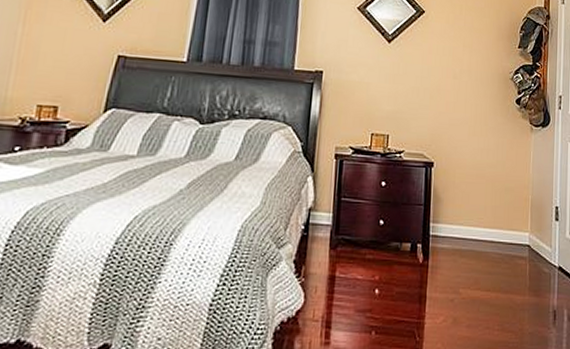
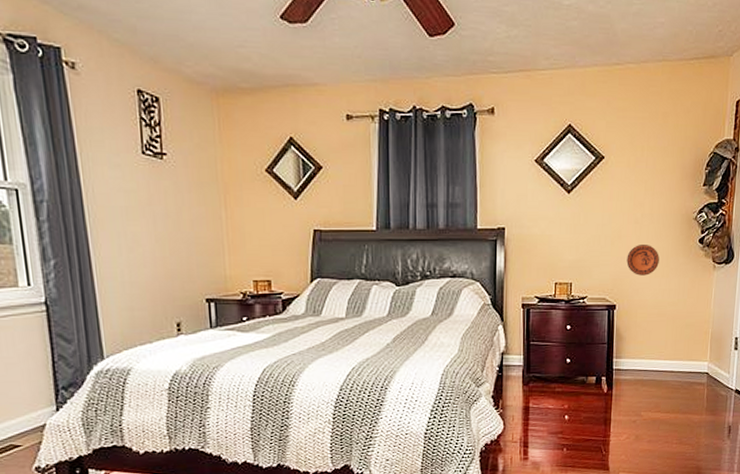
decorative plate: none [445,100,478,133] -> present [626,245,659,276]

